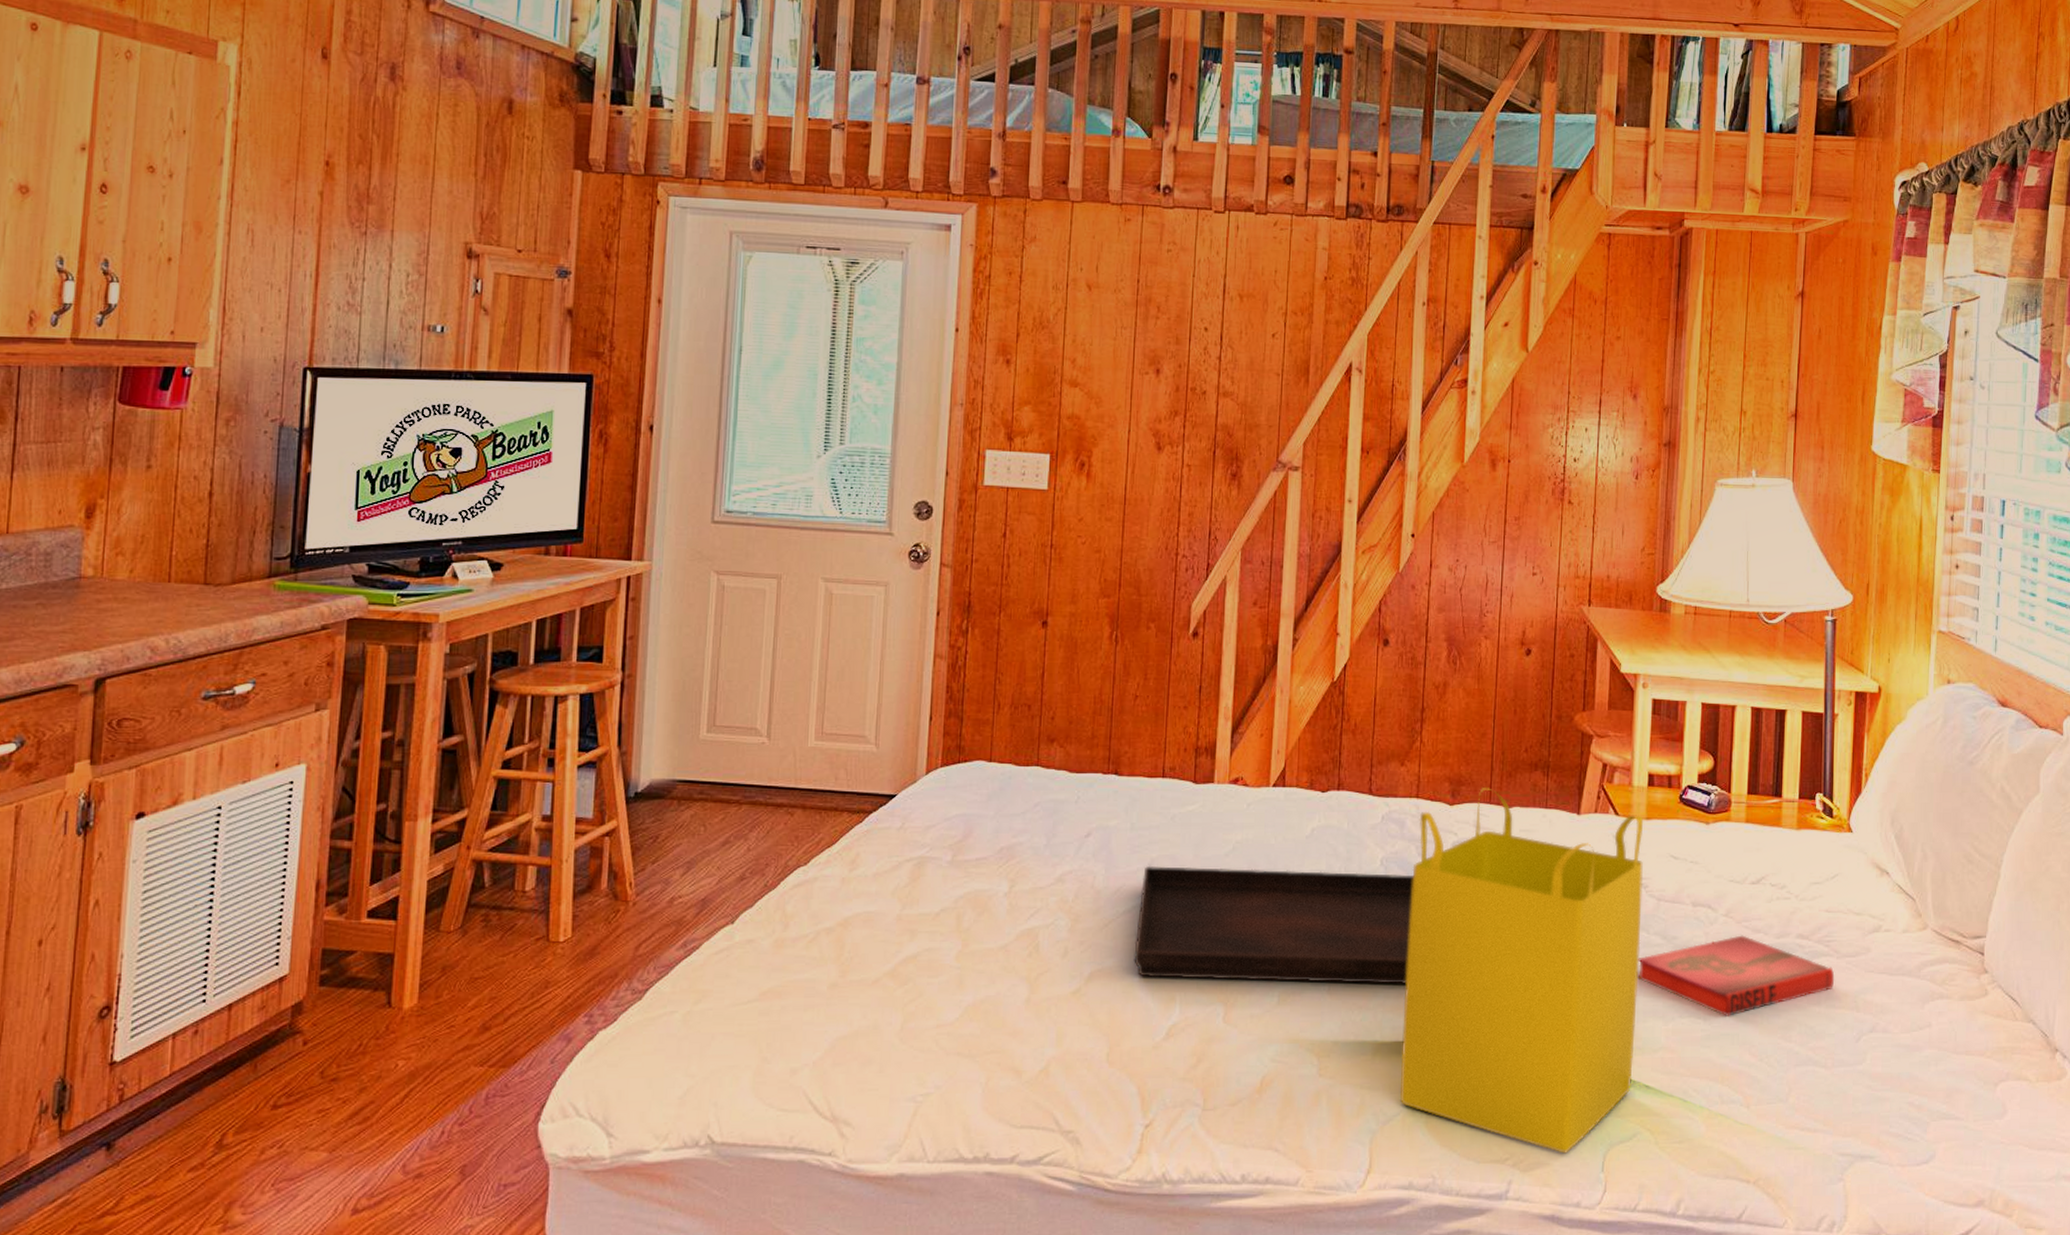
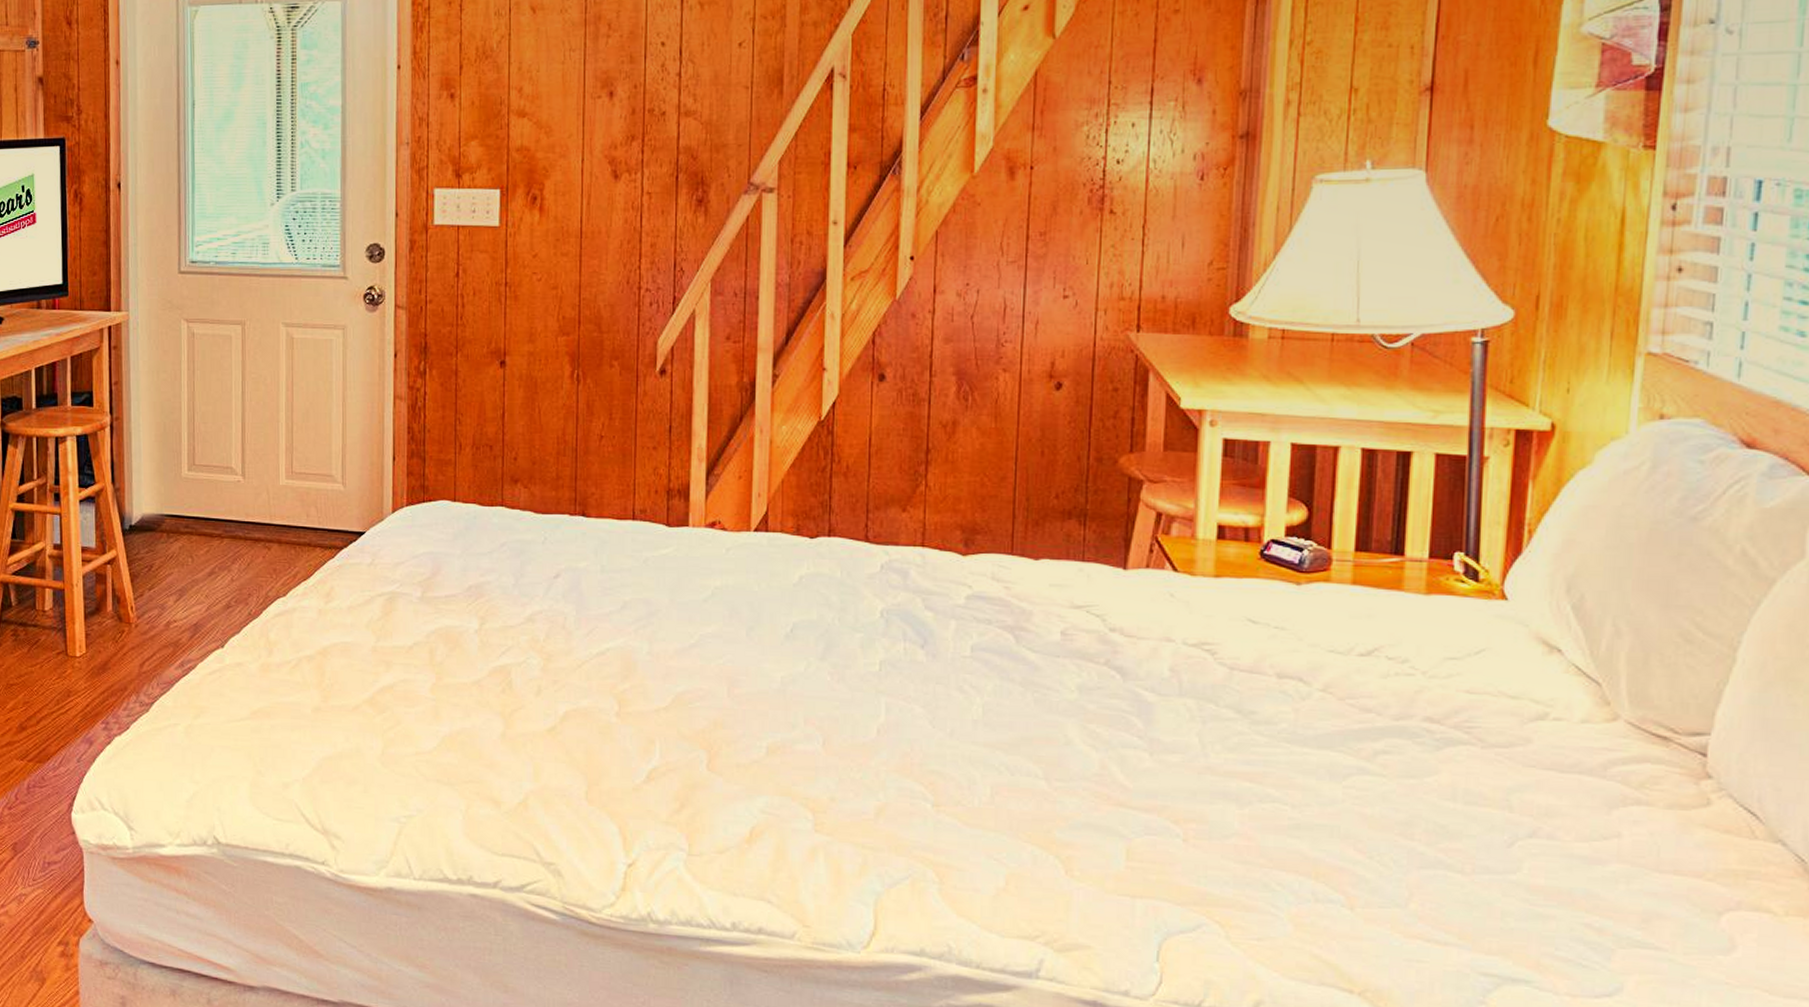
serving tray: present [1134,865,1413,984] -> none [609,608,920,744]
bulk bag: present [1400,788,1644,1154] -> none [908,537,1212,938]
hardback book: present [1638,935,1835,1016] -> none [1203,714,1478,805]

